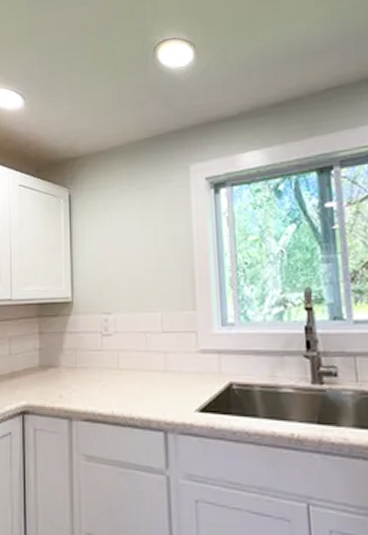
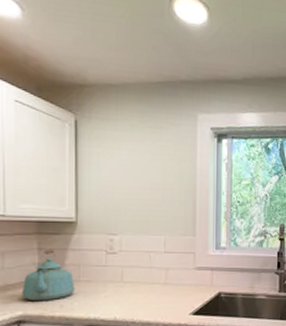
kettle: none [25,332,73,390] -> present [21,248,76,301]

